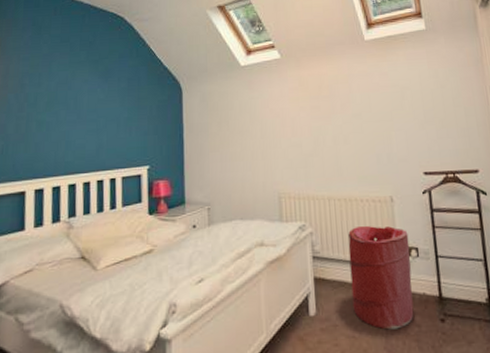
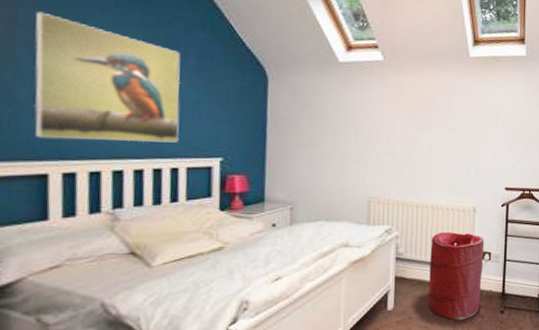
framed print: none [17,64,116,163] -> present [34,11,181,143]

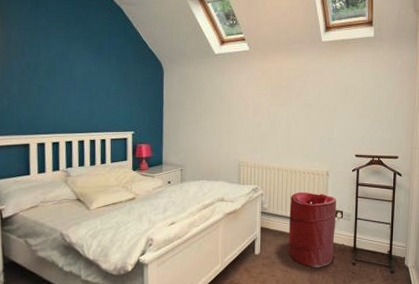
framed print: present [34,11,181,143] -> none [21,34,106,121]

